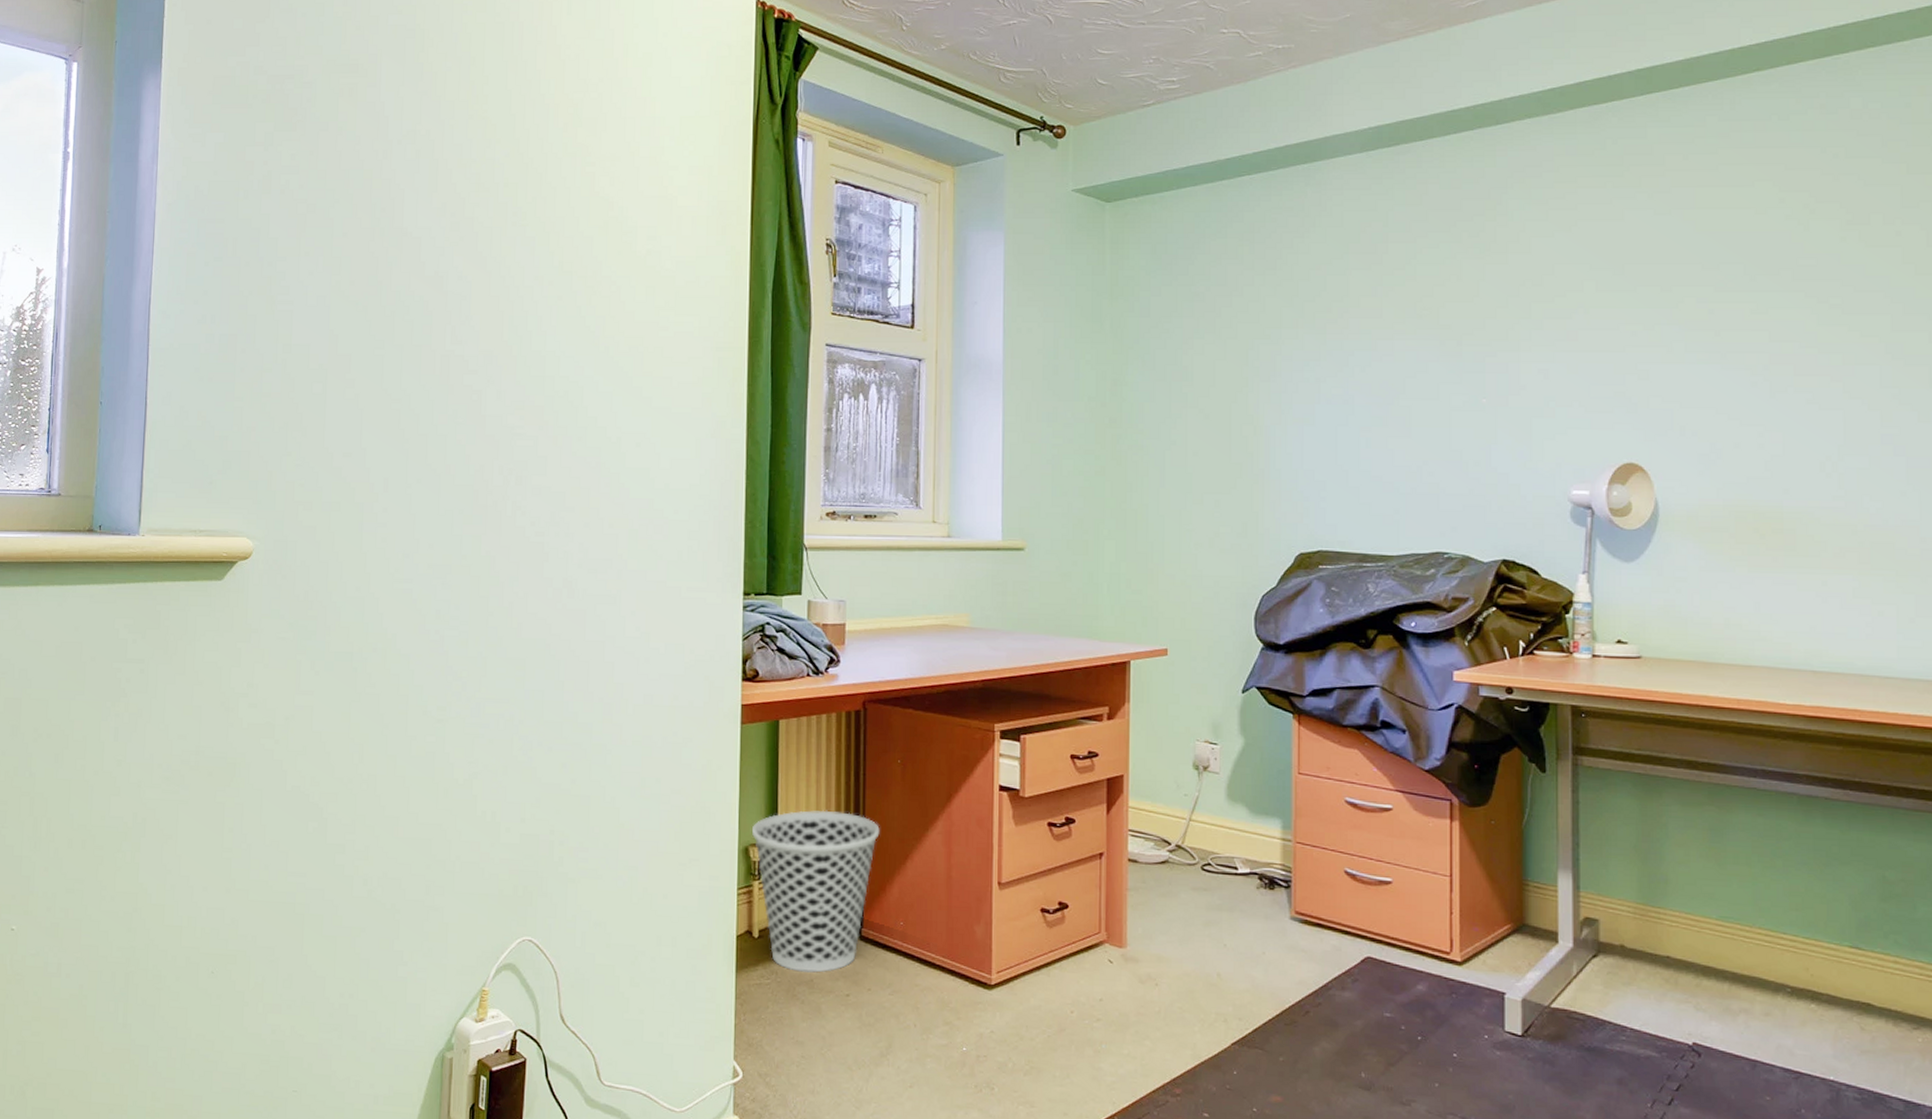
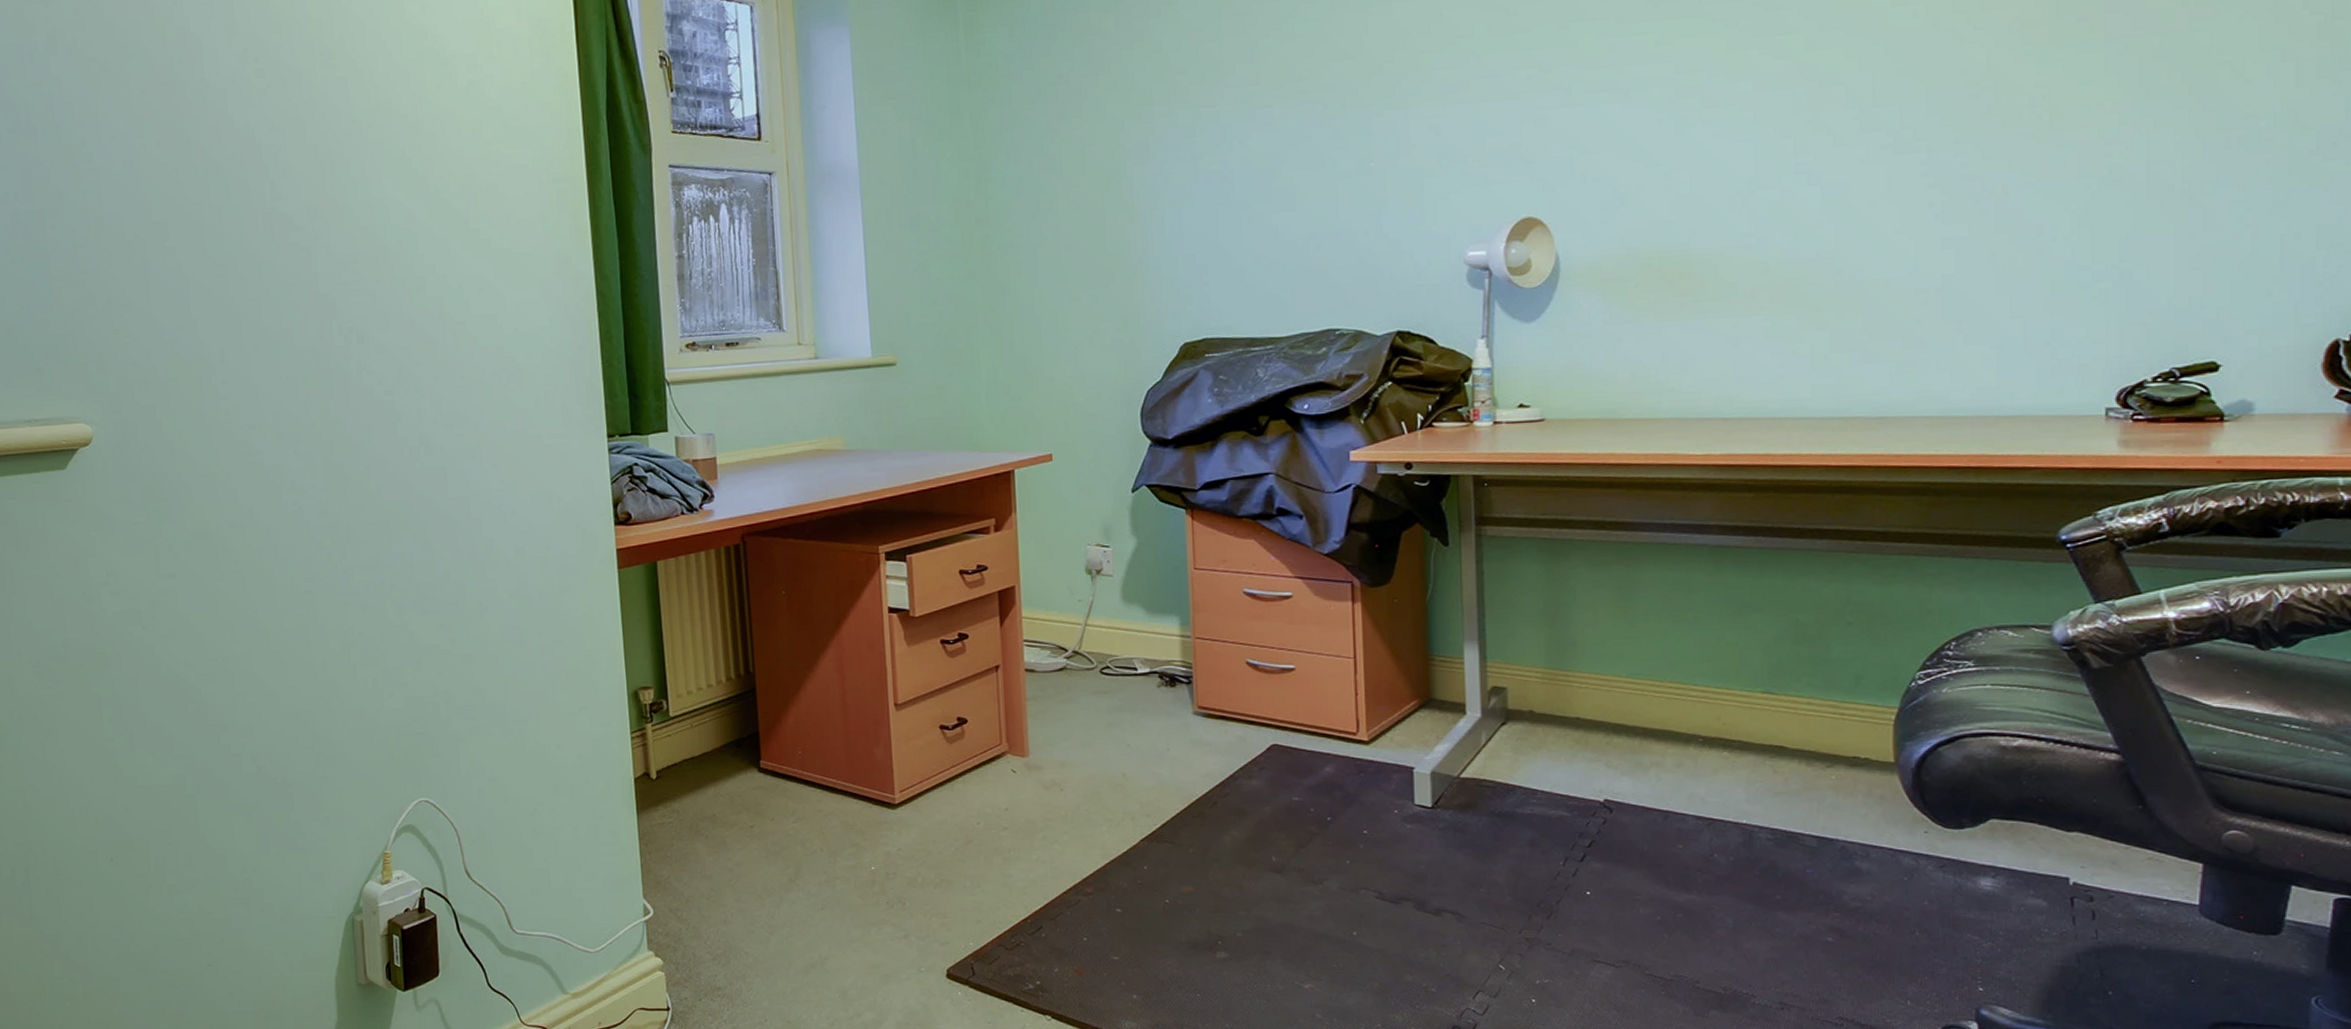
wastebasket: present [752,810,880,973] -> none [640,647,770,808]

